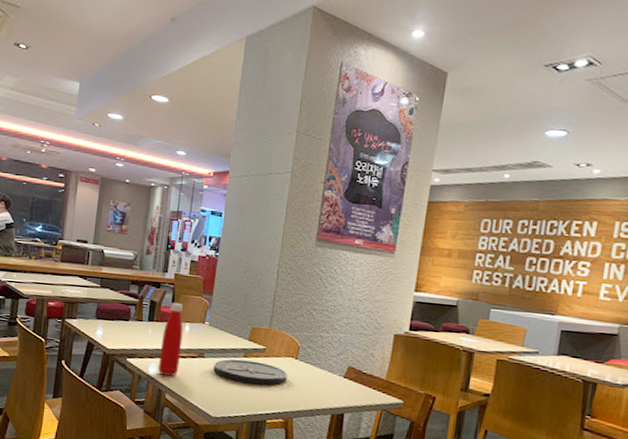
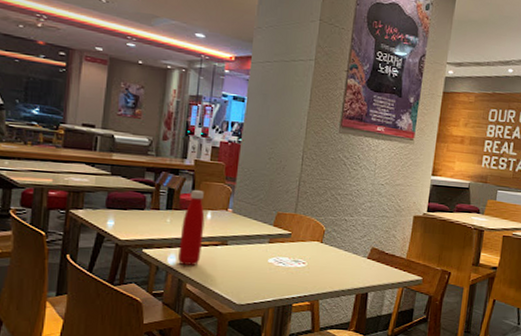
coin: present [213,359,287,386] -> none [237,245,313,271]

